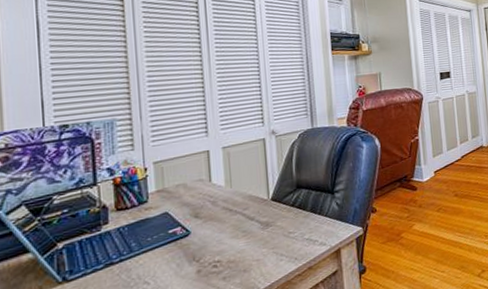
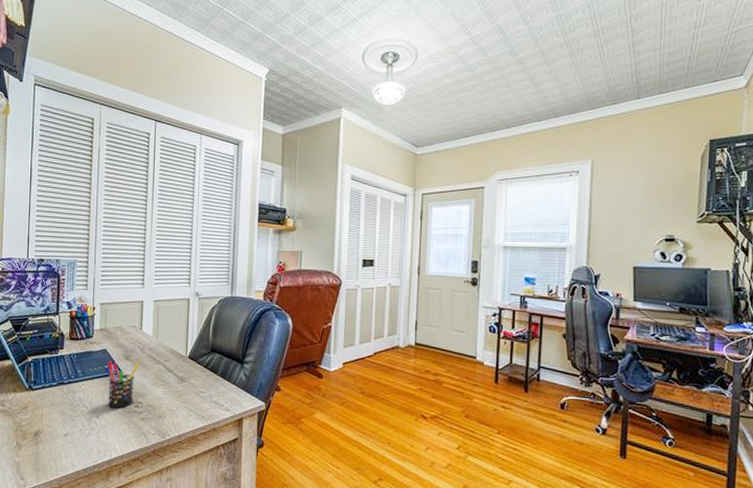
pen holder: none [167,219,213,276] -> present [104,361,140,408]

